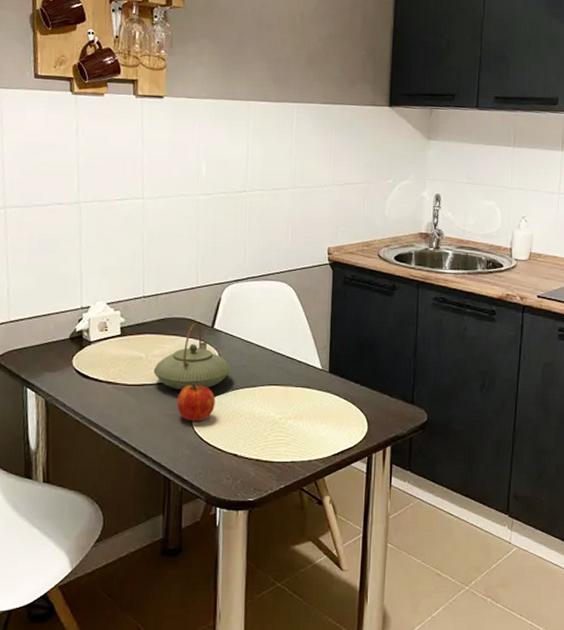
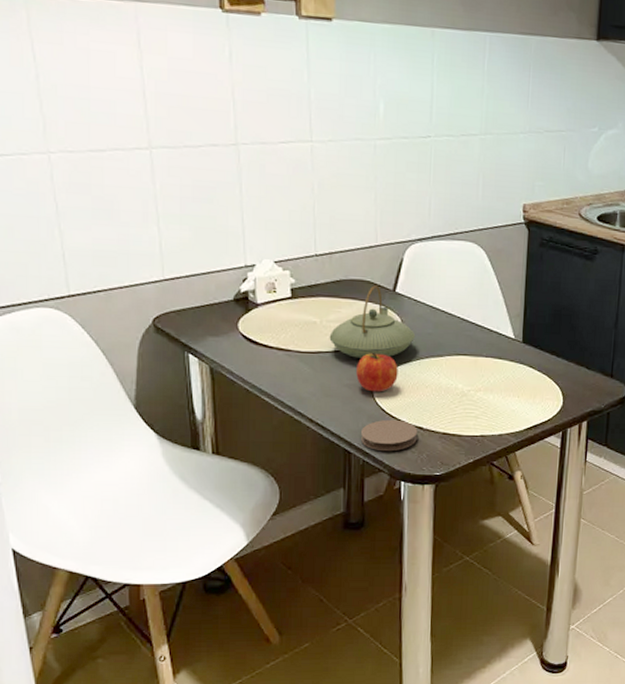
coaster: none [180,447,233,478] -> present [361,419,418,452]

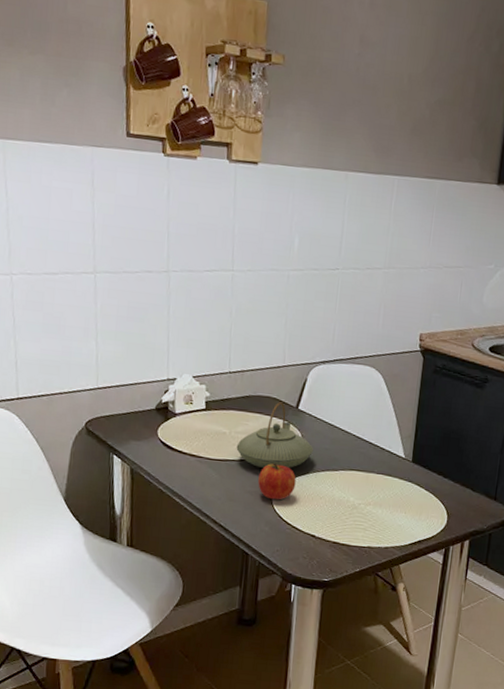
coaster: present [361,419,418,452] -> none [258,525,310,556]

